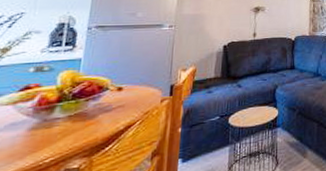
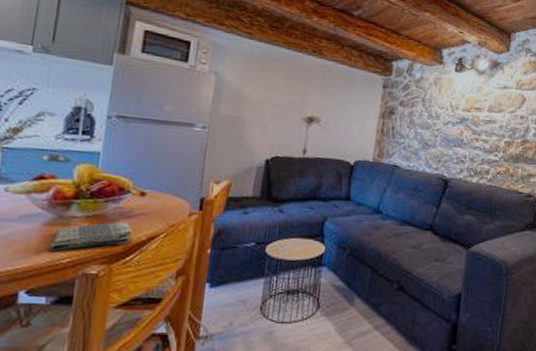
dish towel: none [33,116,111,154] -> present [49,222,132,252]

